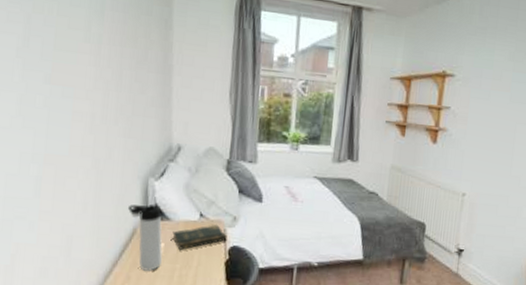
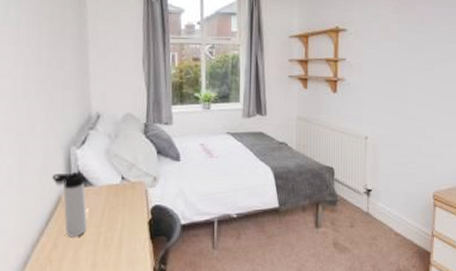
bible: present [172,224,228,250] -> none [96,185,149,214]

